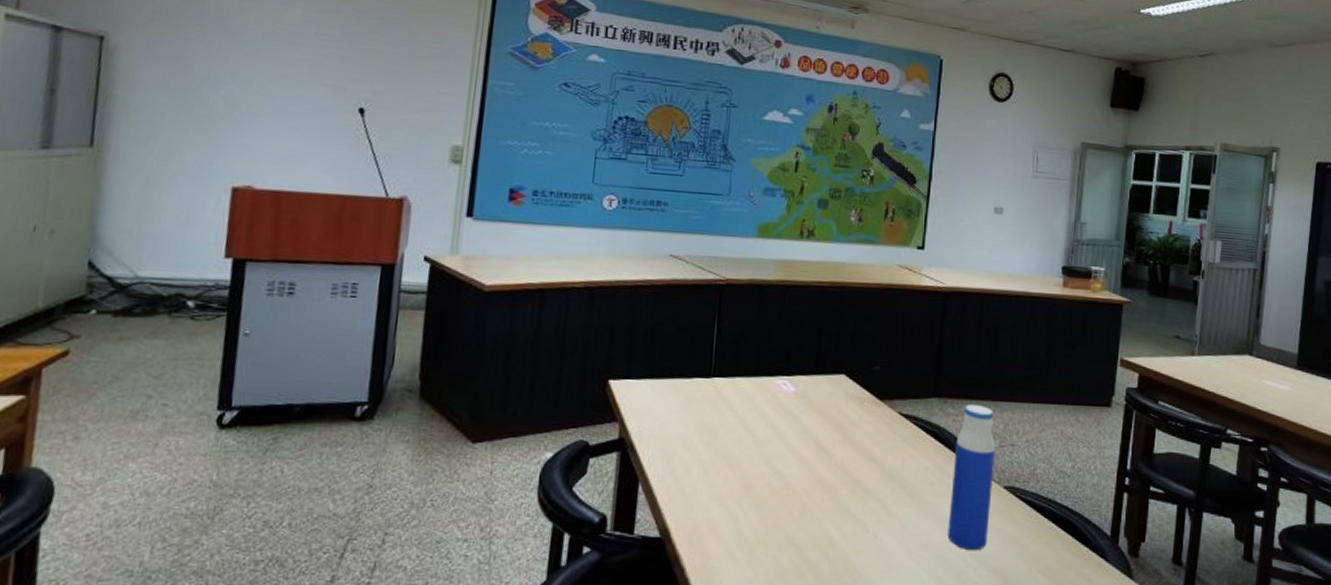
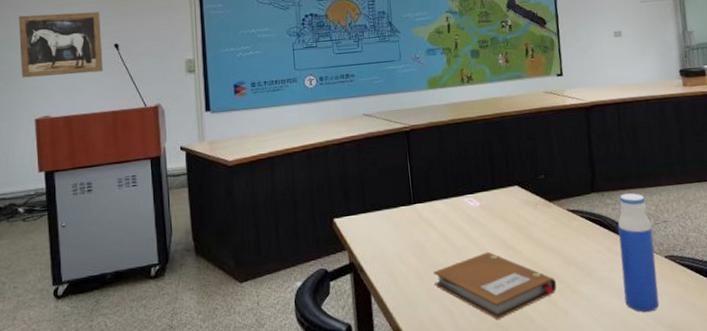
wall art: none [222,47,347,141] -> present [18,12,103,78]
notebook: none [721,450,871,534] -> present [434,251,557,319]

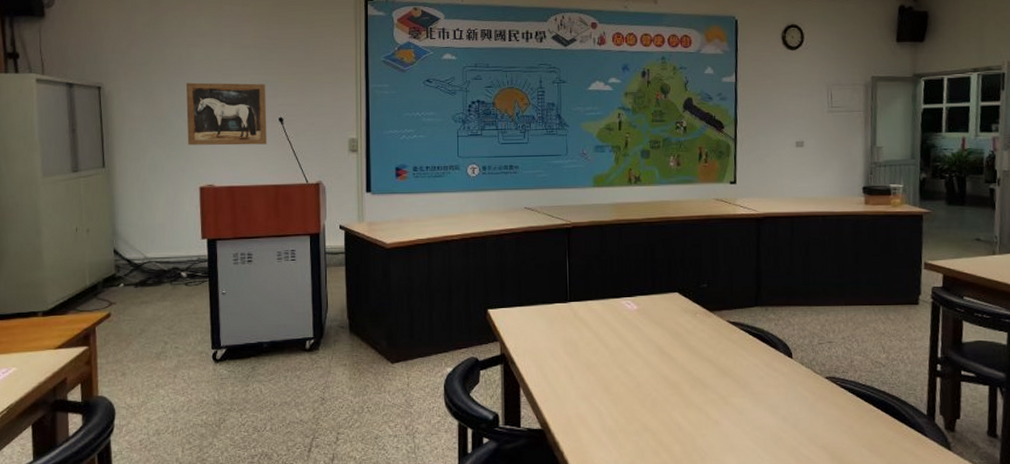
notebook: present [434,251,557,319] -> none [585,356,710,423]
water bottle: present [617,193,660,313] -> none [778,310,816,431]

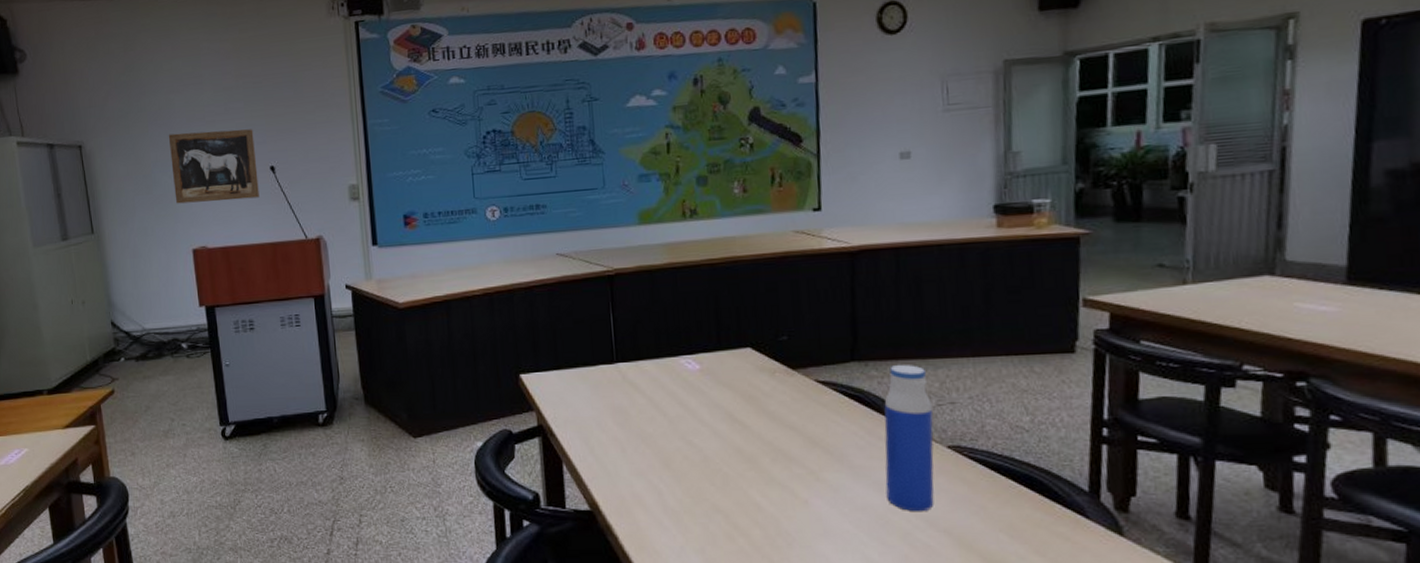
water bottle: none [778,310,816,431] -> present [884,365,934,512]

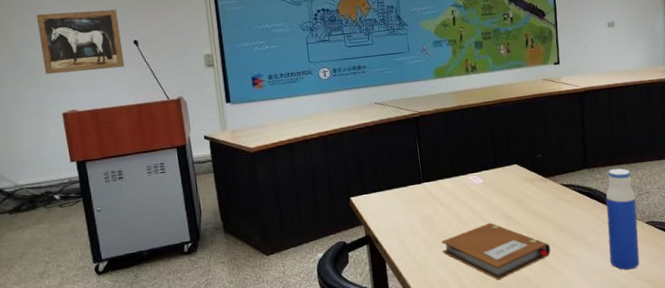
notebook: none [639,424,796,503] -> present [442,222,551,280]

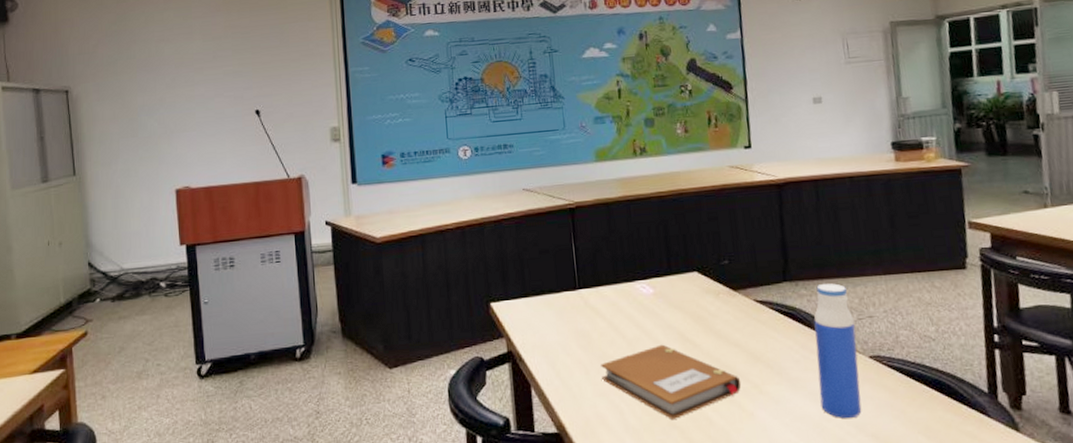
wall art: present [36,9,125,75] -> none [156,75,244,146]

